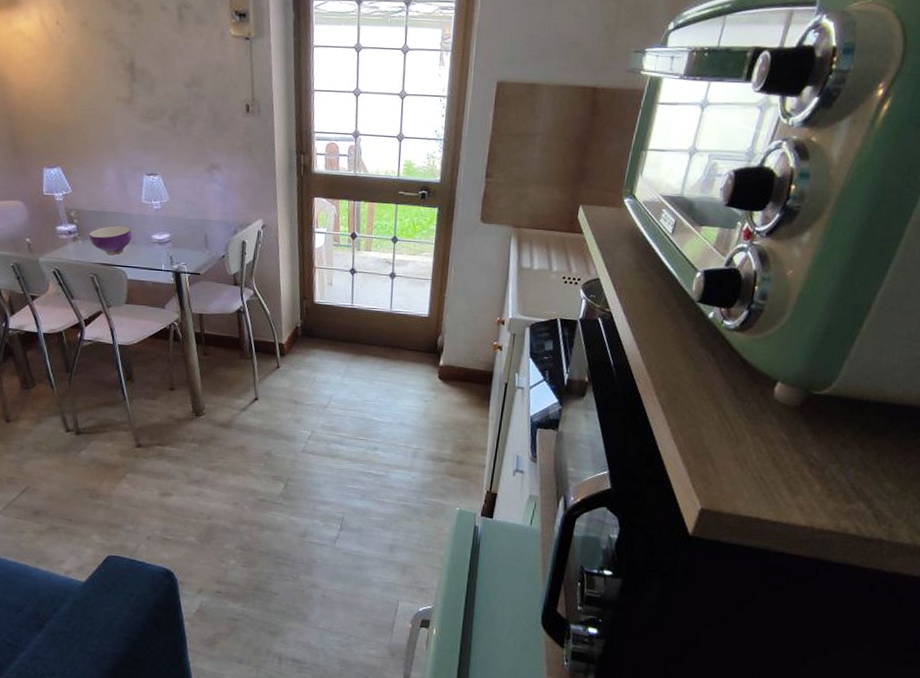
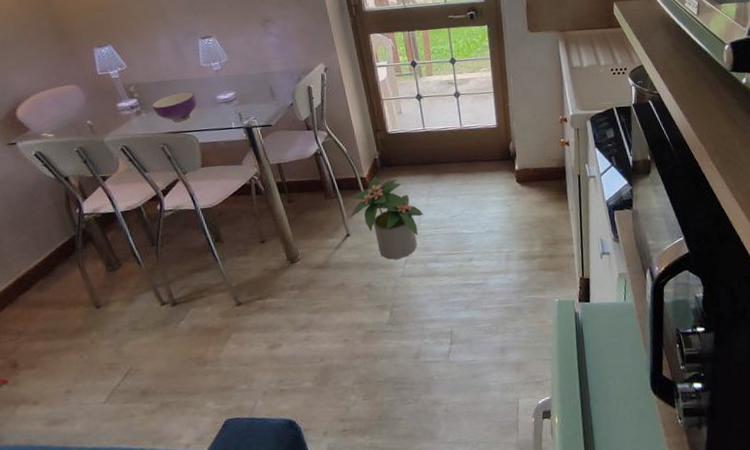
potted plant: none [261,344,336,433] -> present [349,176,423,260]

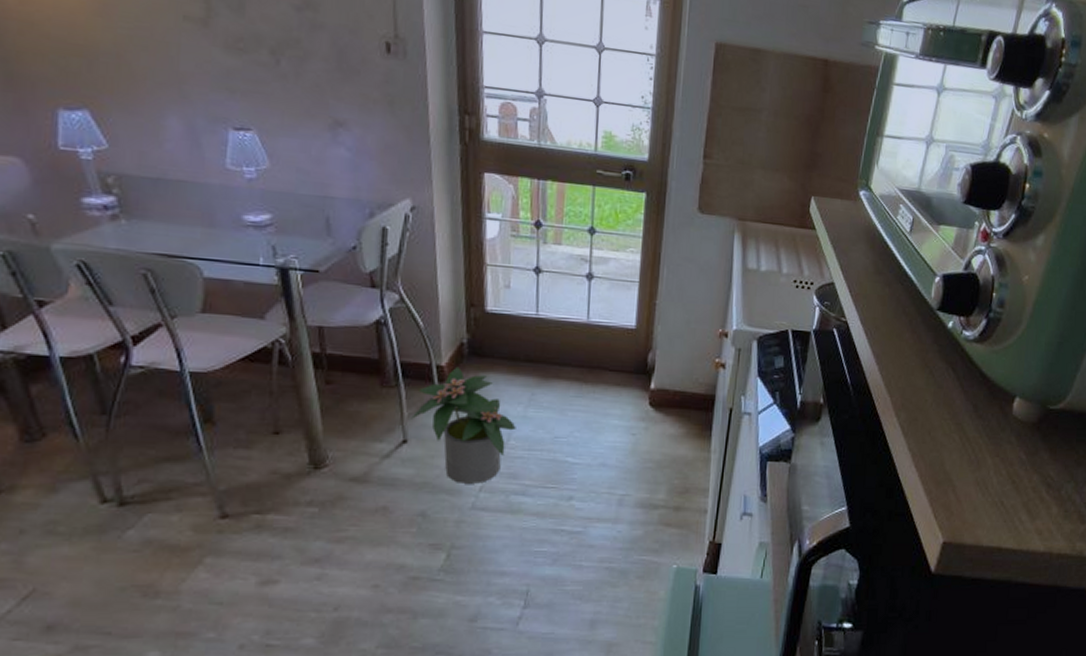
bowl: present [152,91,197,123] -> none [138,199,211,243]

